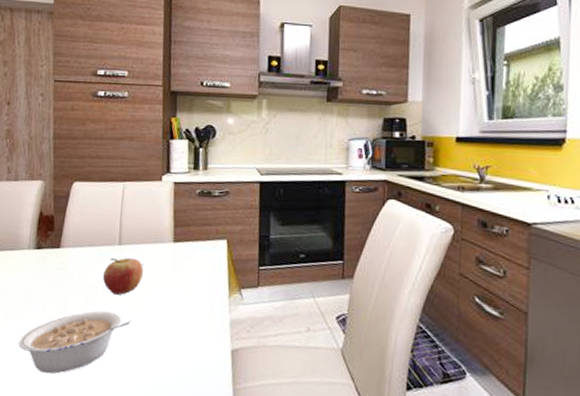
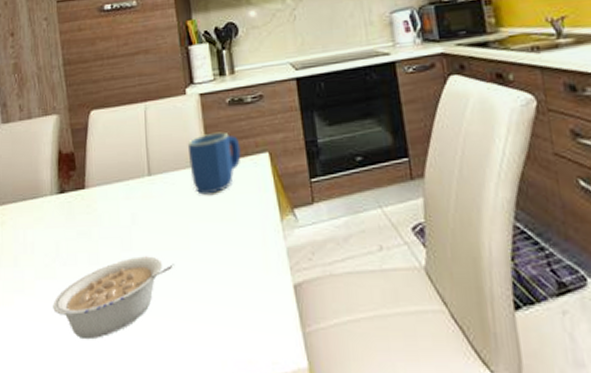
fruit: present [102,258,143,295] -> none [135,190,179,235]
mug: none [157,216,204,268] -> present [187,131,241,195]

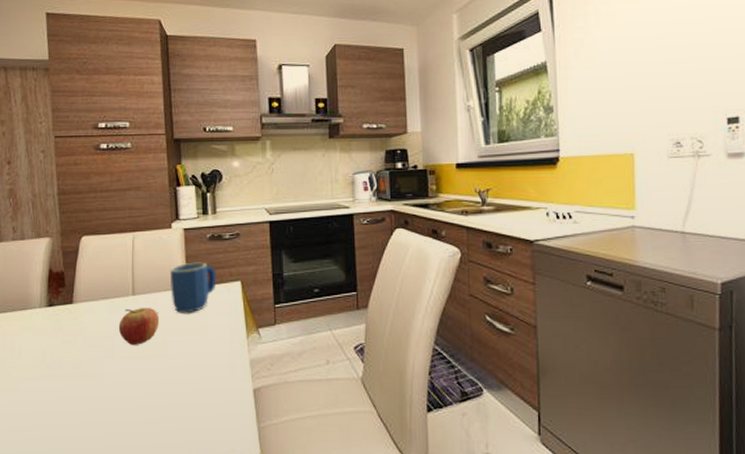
legume: present [53,256,175,340] -> none [37,363,152,431]
fruit: none [135,190,179,235] -> present [118,308,159,345]

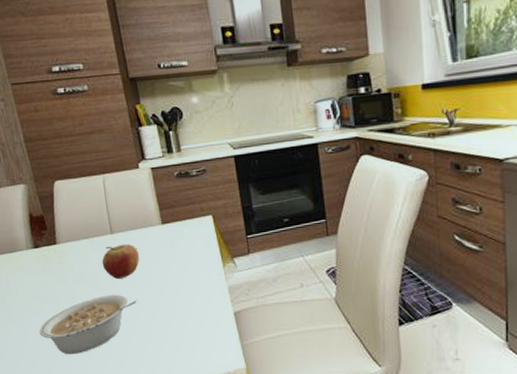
legume: none [37,363,152,431] -> present [39,294,138,355]
mug: present [169,262,217,313] -> none [142,199,189,248]

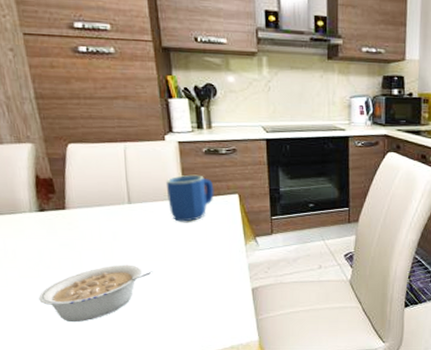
fruit: present [102,244,139,279] -> none [116,216,158,249]
mug: none [142,199,189,248] -> present [165,174,214,222]

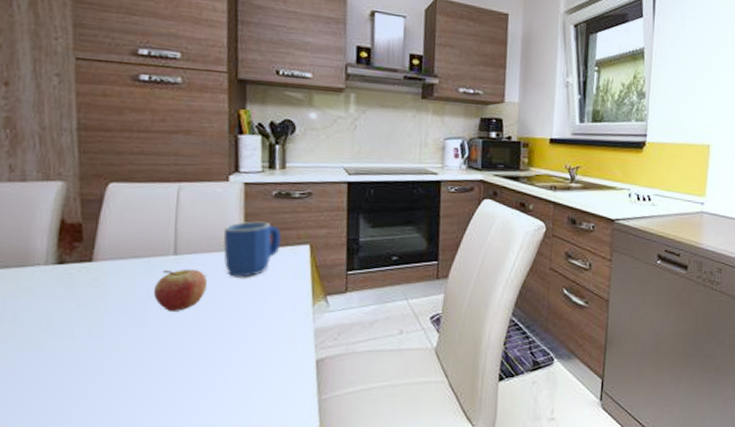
legume: present [38,264,153,323] -> none [36,331,194,409]
fruit: none [116,216,158,249] -> present [153,270,207,311]

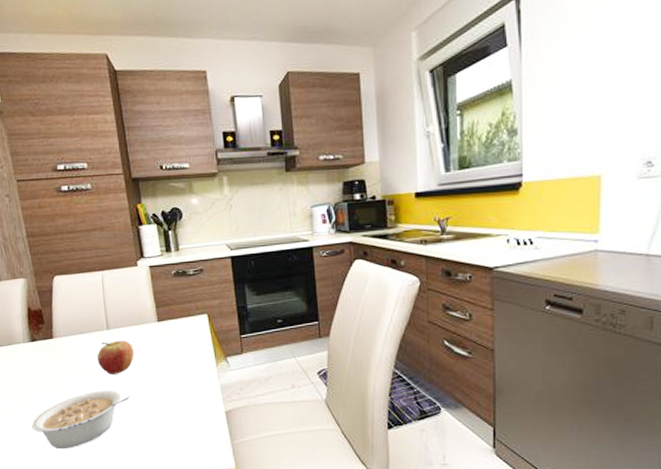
legume: none [36,331,194,409] -> present [31,390,131,450]
mug: present [223,221,282,278] -> none [139,297,185,345]

